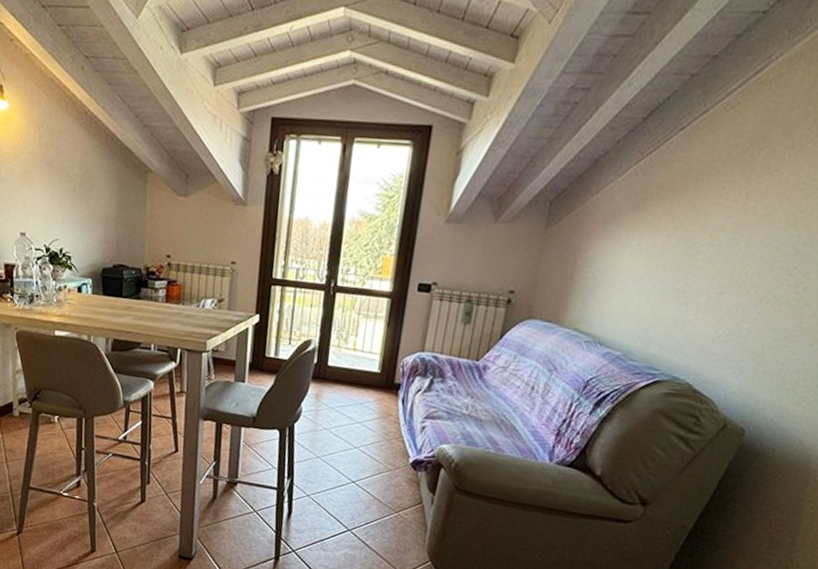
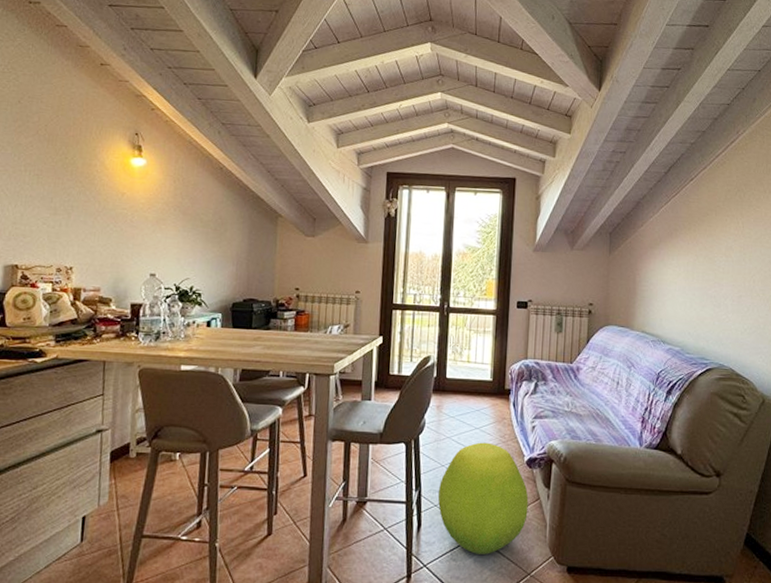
ottoman: none [310,437,410,550] -> present [437,442,529,555]

